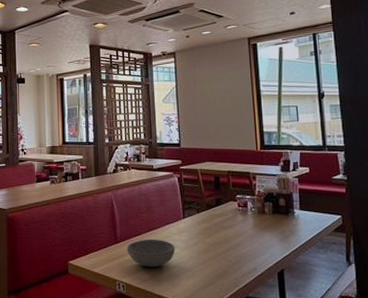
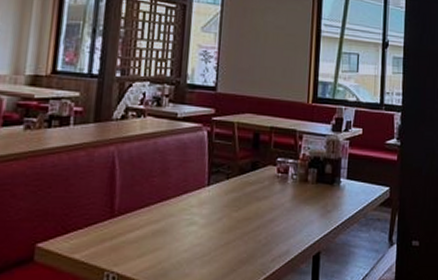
bowl: present [126,239,176,268] -> none [125,212,192,252]

